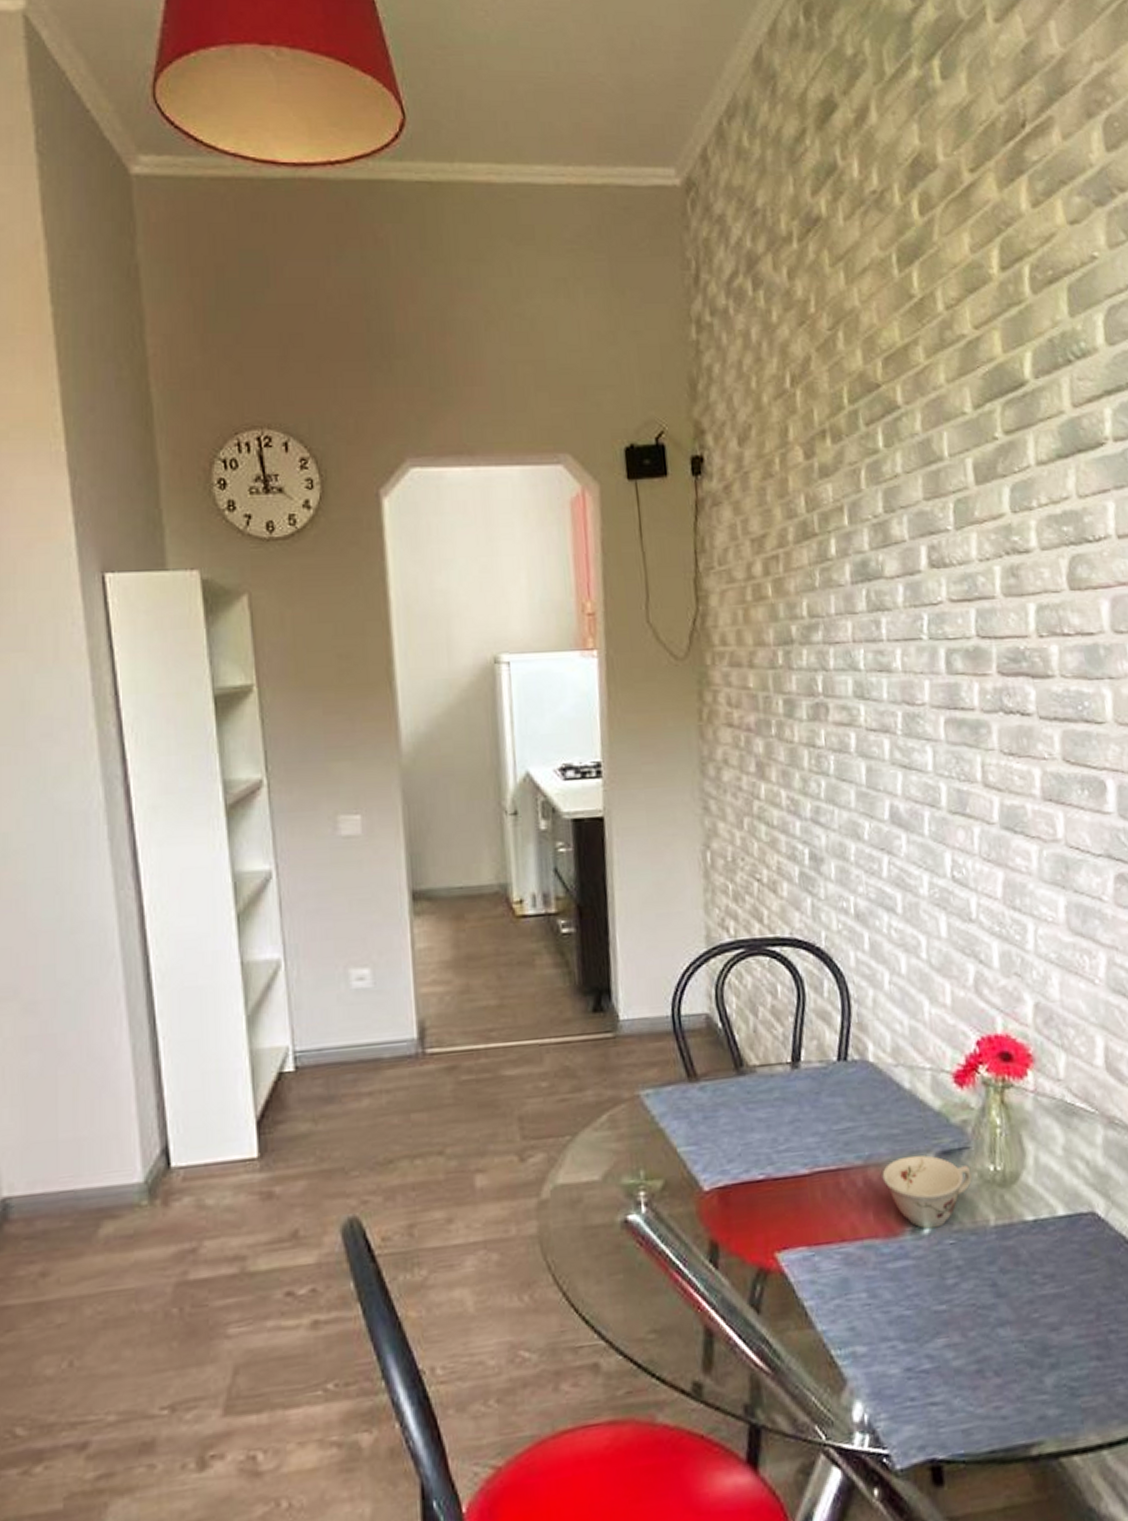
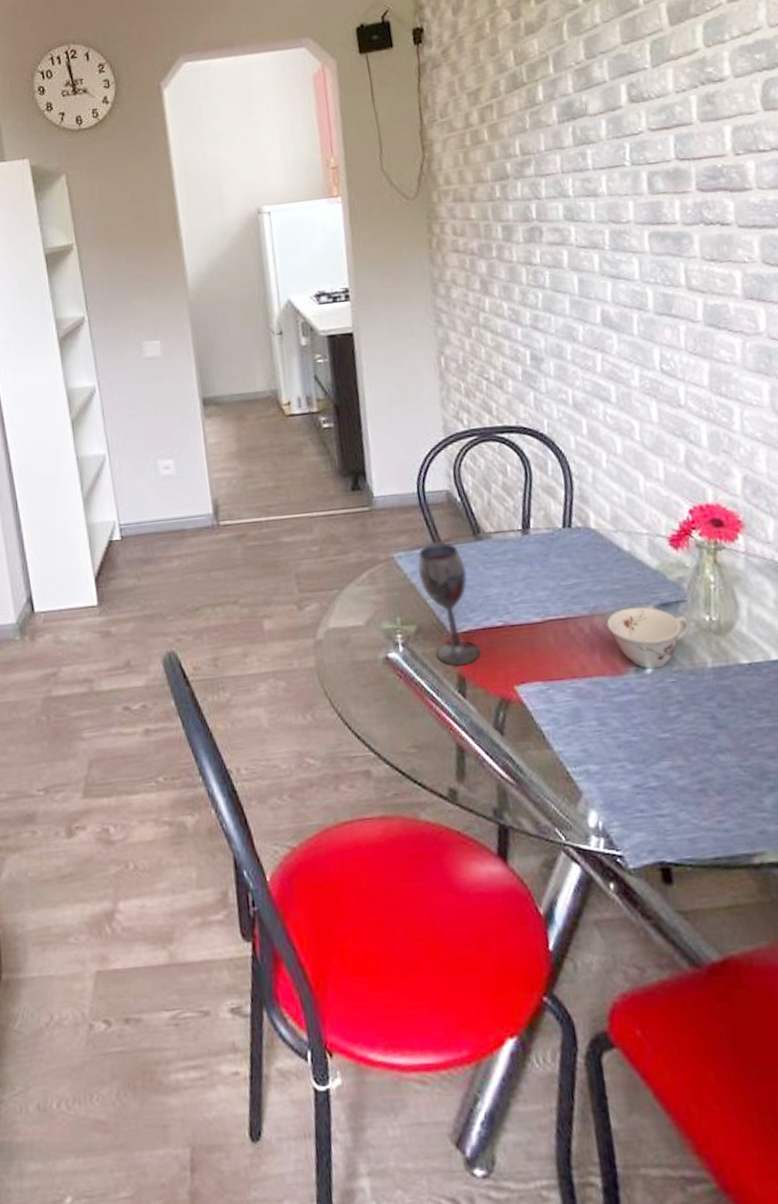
wine glass: none [667,1077,738,1230] -> present [417,542,481,666]

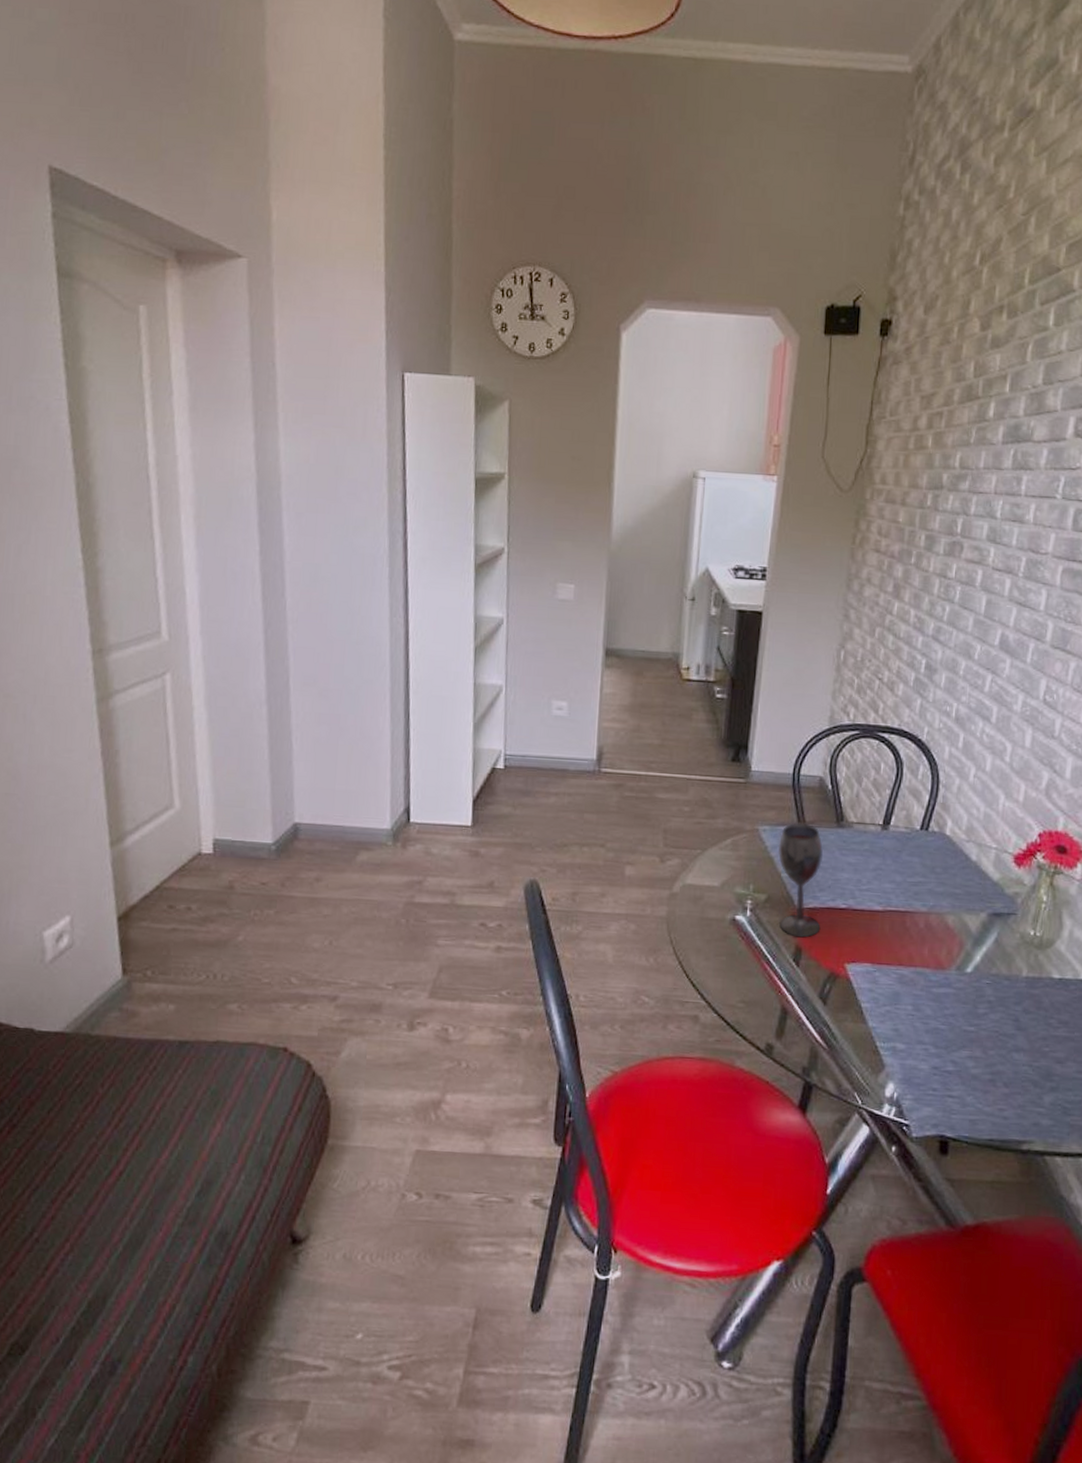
teacup: present [606,606,690,669] -> none [940,911,1014,970]

